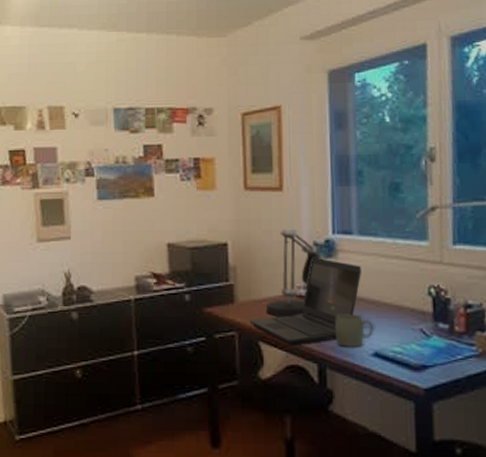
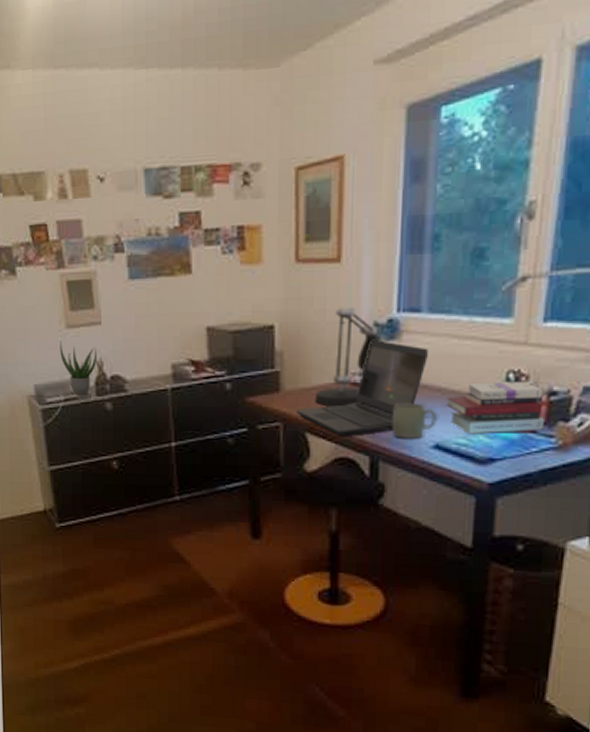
potted plant: none [30,253,66,305] -> present [60,340,98,395]
books: none [380,296,465,343] -> present [446,382,544,434]

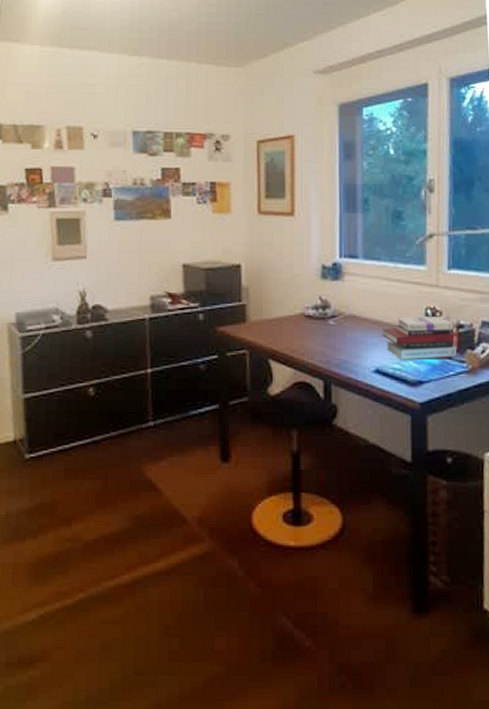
potted plant: present [60,340,98,395] -> none [44,272,81,323]
laptop computer: present [297,340,428,437] -> none [261,280,365,363]
desk lamp: present [316,306,383,407] -> none [277,251,330,336]
mug: present [392,403,438,438] -> none [340,333,377,364]

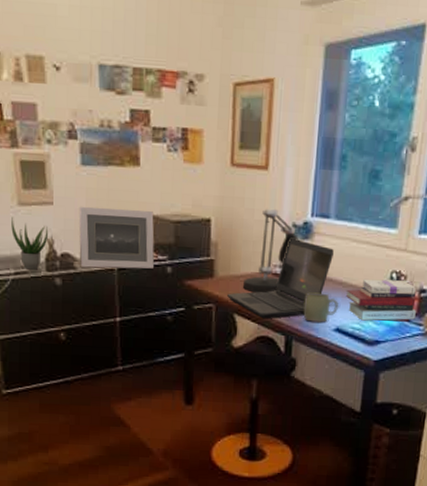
potted plant: none [44,272,81,323] -> present [11,216,49,270]
picture frame: none [111,258,186,319] -> present [78,206,155,270]
laptop computer: none [261,280,365,363] -> present [227,239,334,319]
desk lamp: none [277,251,330,336] -> present [243,208,300,293]
mug: none [340,333,377,364] -> present [303,292,339,322]

